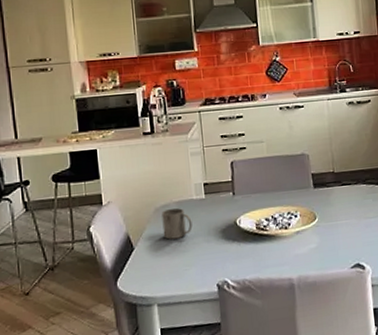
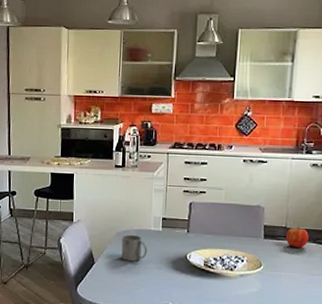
apple: none [335,170,358,192] -> present [285,227,309,248]

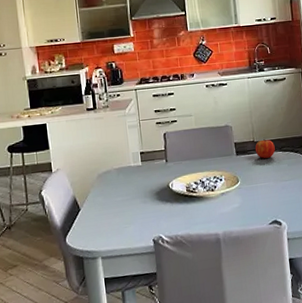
mug: present [121,235,148,261] -> none [104,174,131,201]

